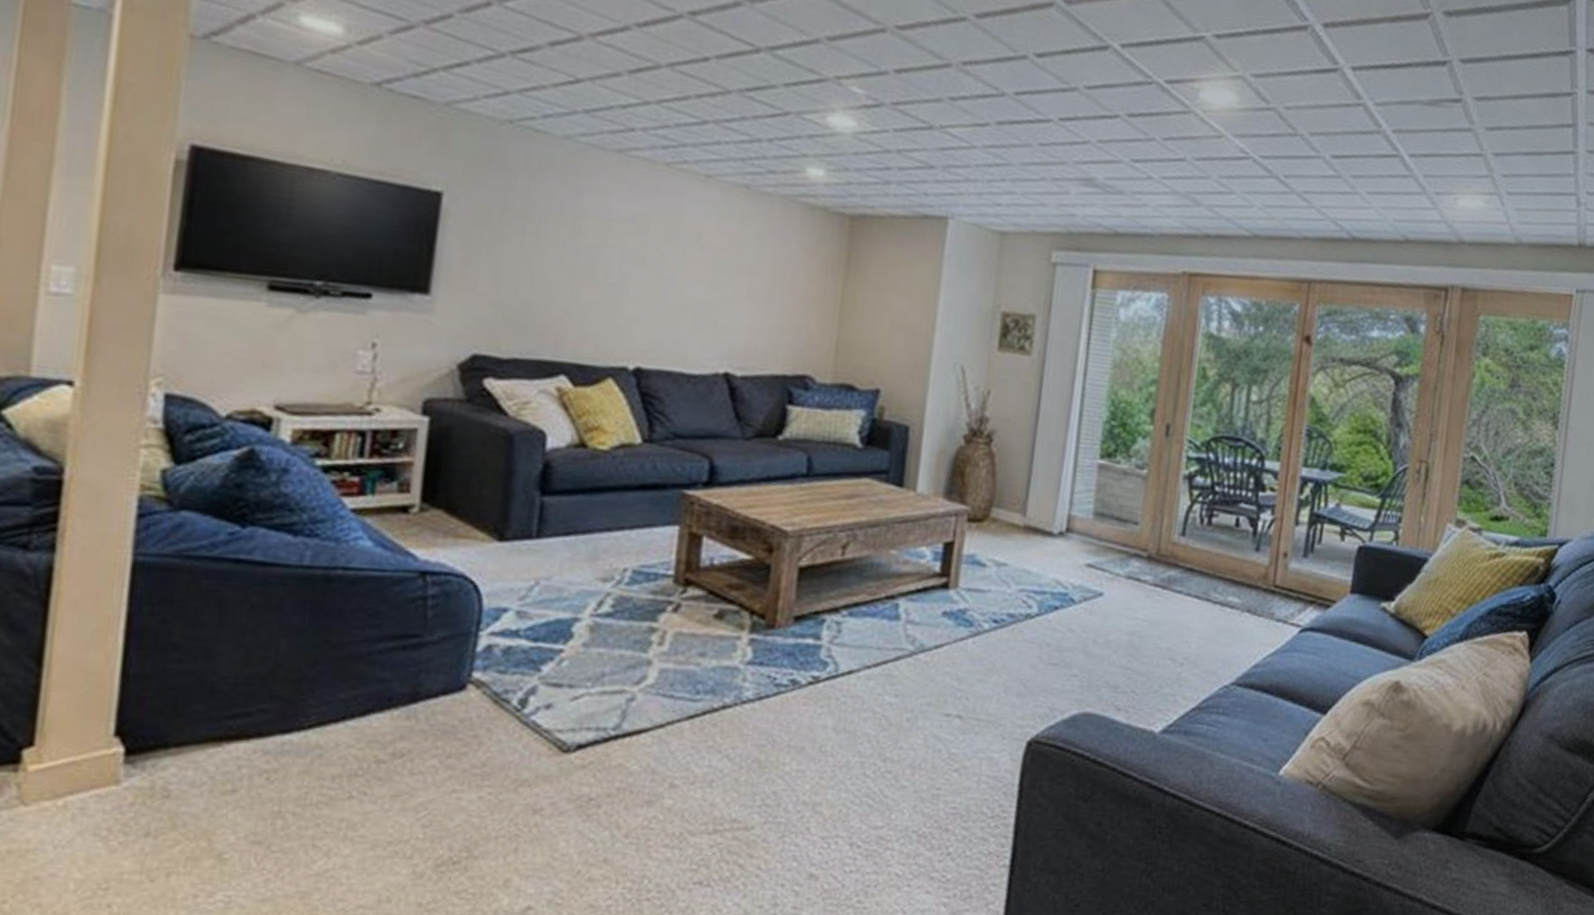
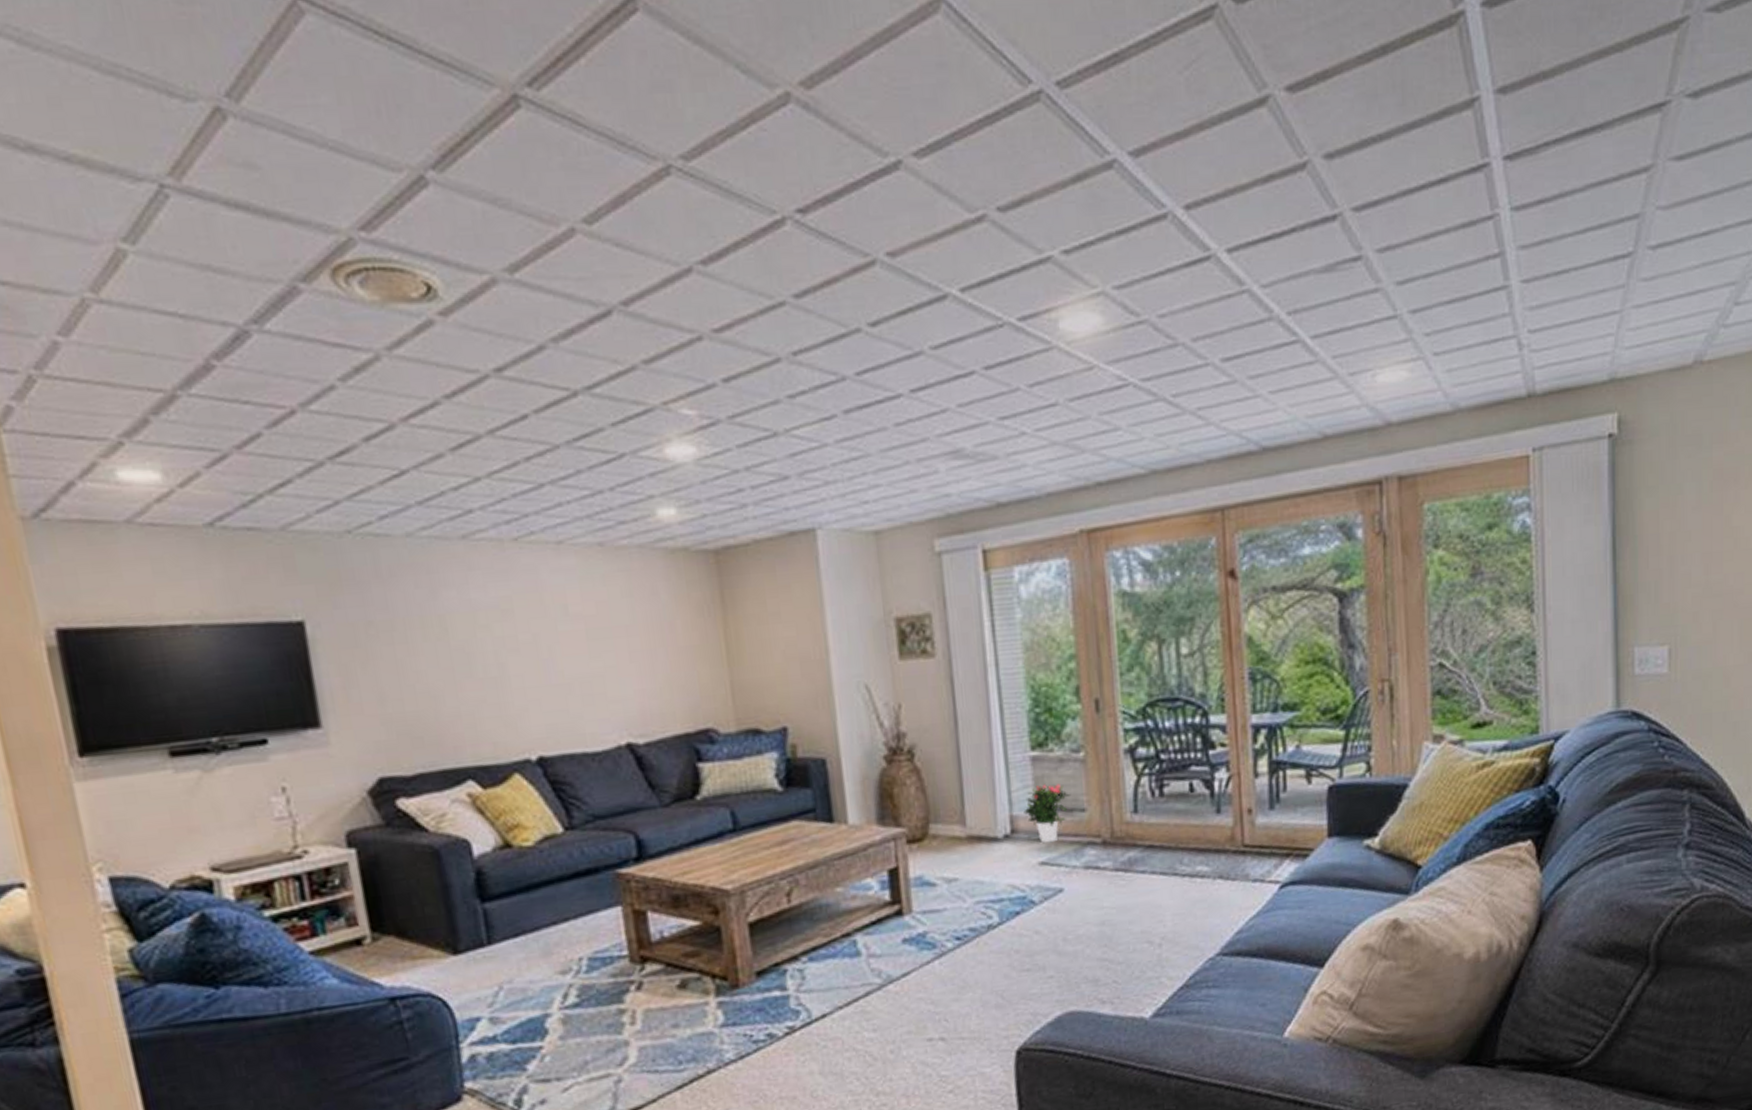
potted flower: none [1081,491,1127,548] -> present [1024,783,1070,843]

